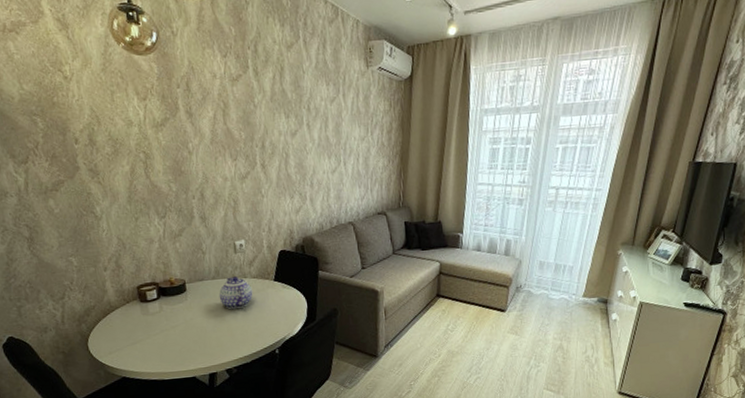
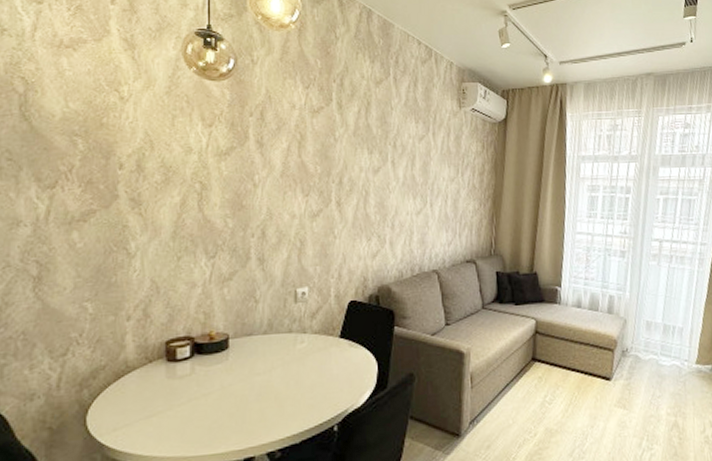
teapot: present [218,276,253,310] -> none [269,331,312,373]

